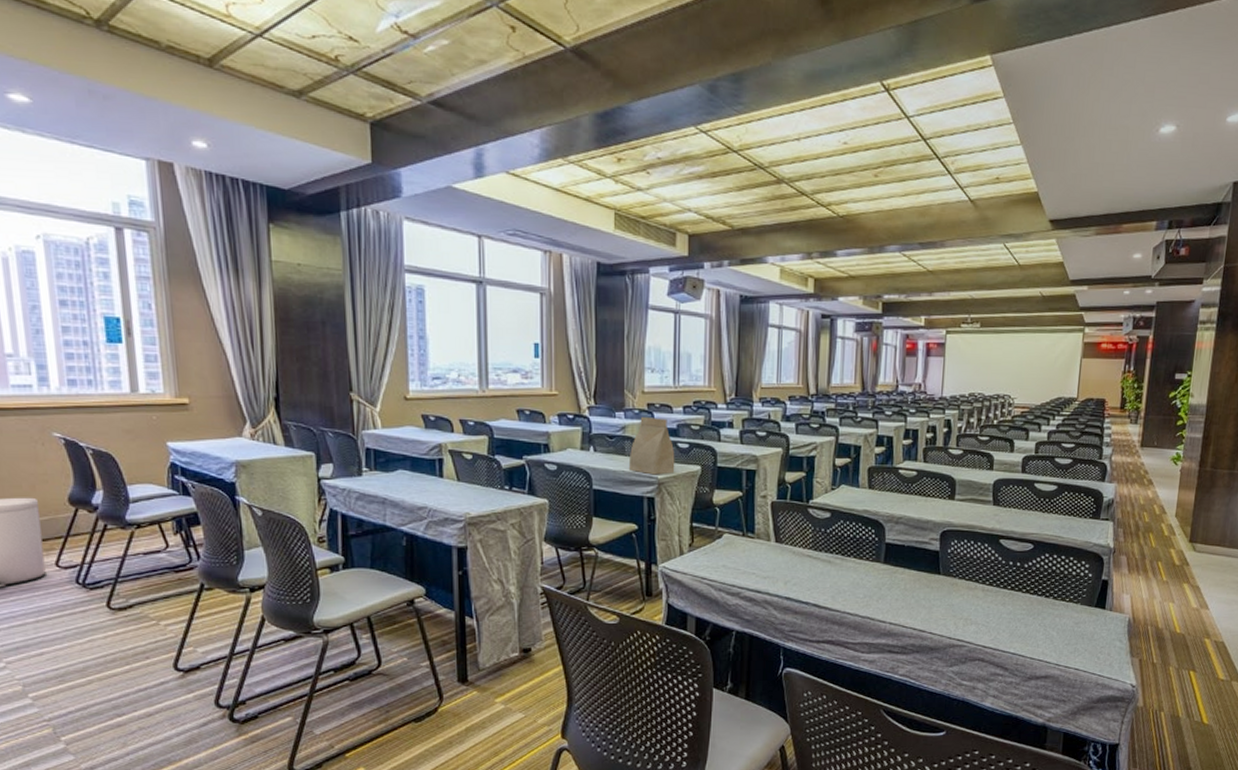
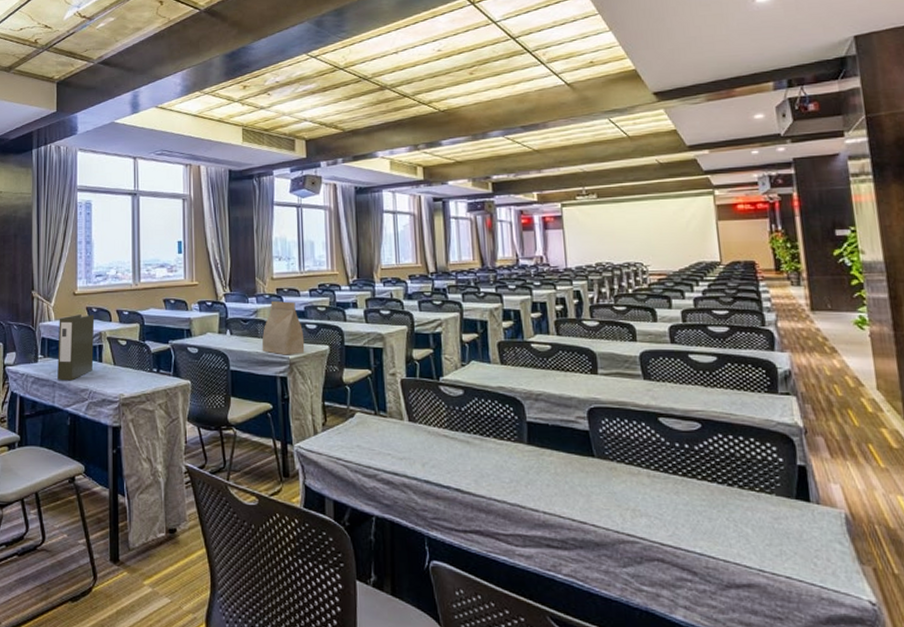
binder: none [387,423,433,498] -> present [58,314,95,381]

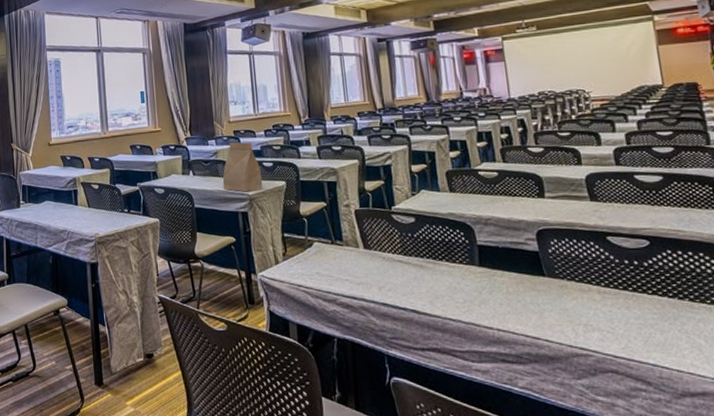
binder: present [58,314,95,381] -> none [37,162,70,224]

